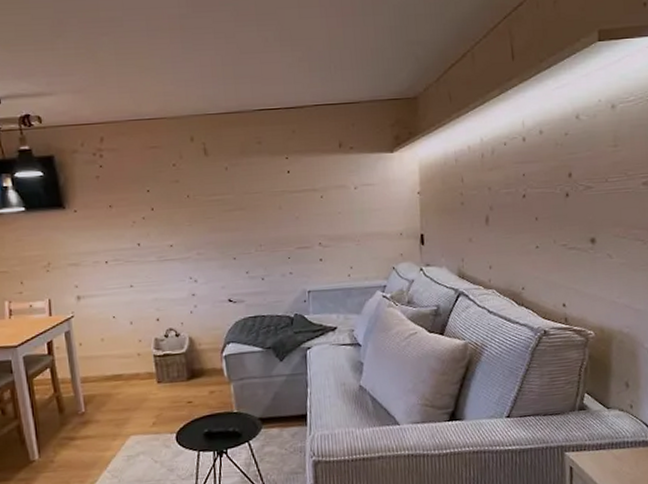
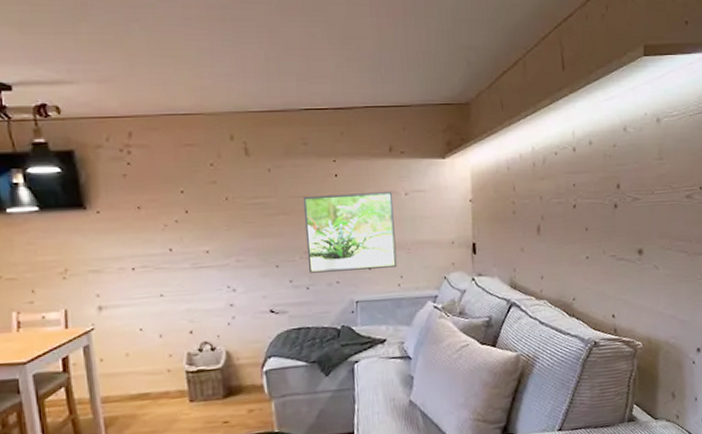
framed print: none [257,186,347,265] -> present [302,192,397,273]

